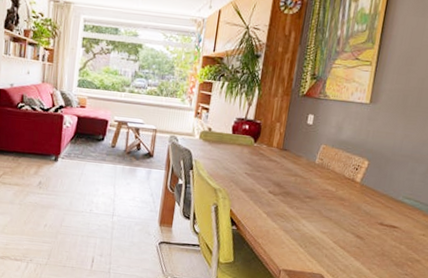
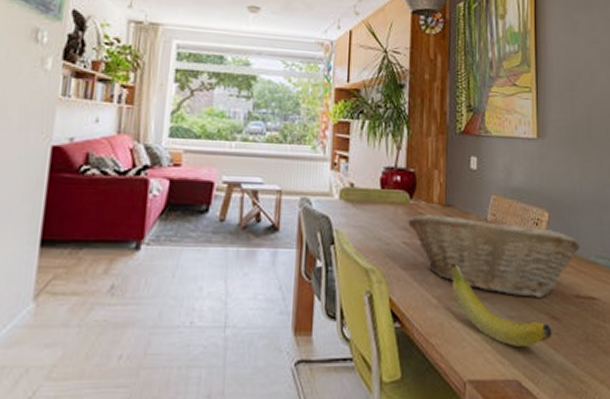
fruit basket: none [250,154,392,222] -> present [408,214,581,297]
fruit: none [279,190,355,254] -> present [450,262,552,346]

